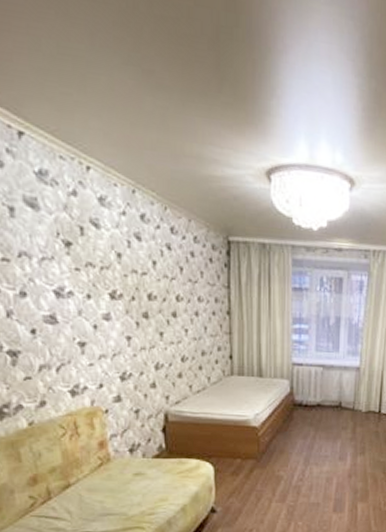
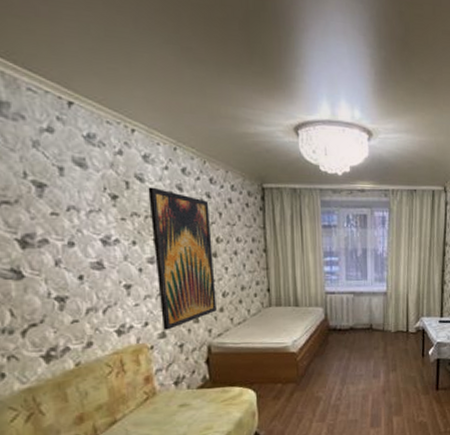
wall art: none [104,234,175,394] -> present [148,187,217,330]

